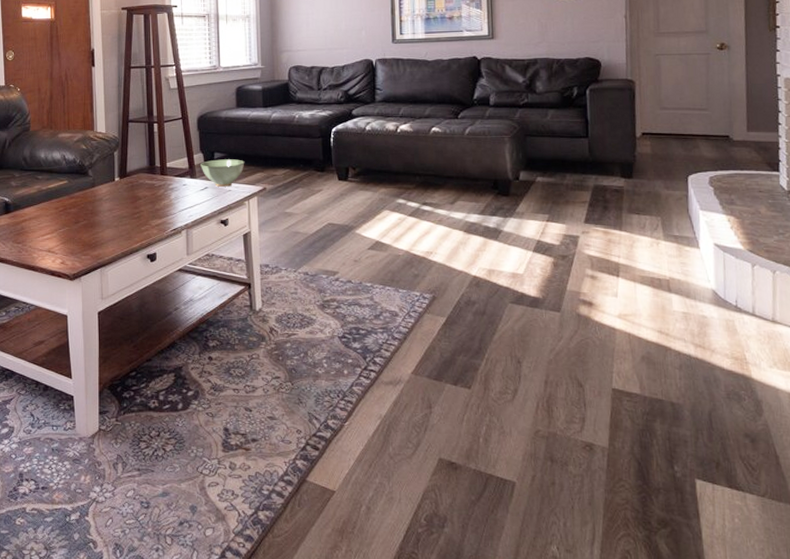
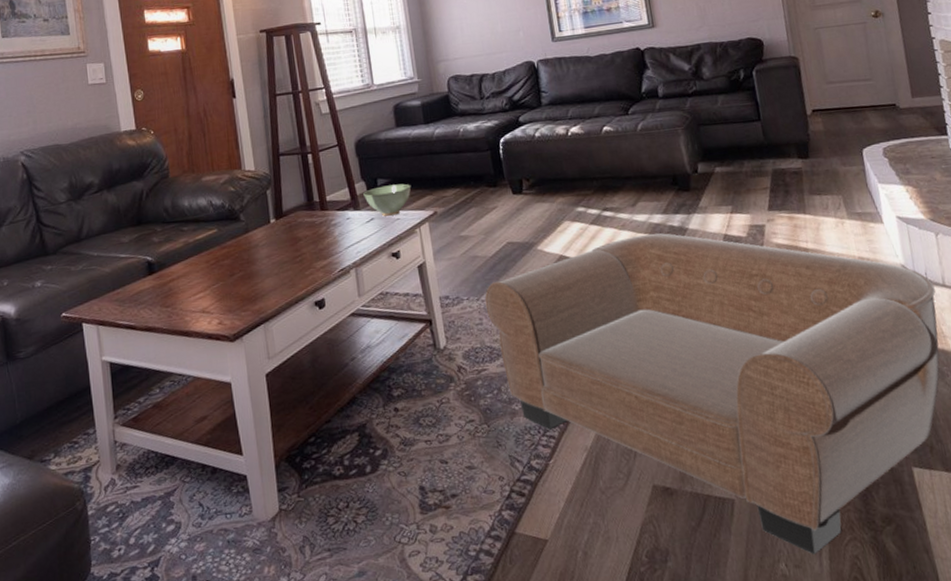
dog bed: none [301,231,744,544] -> present [485,233,940,555]

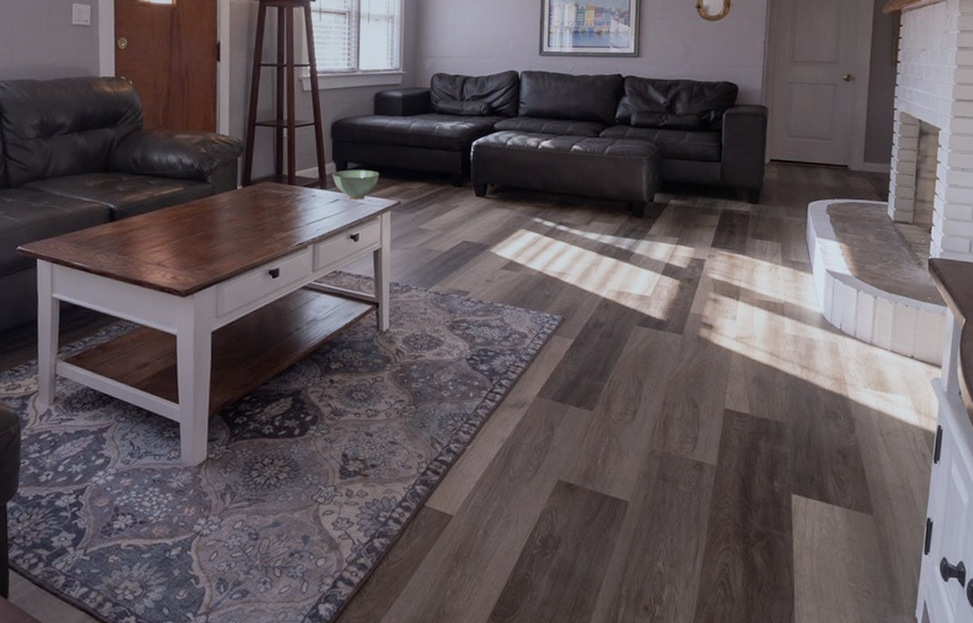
dog bed: present [485,233,940,555] -> none [432,252,846,558]

